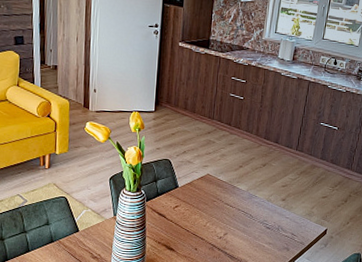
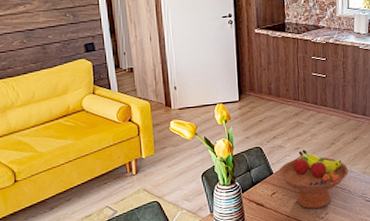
fruit bowl: none [184,168,254,227] -> present [279,149,349,209]

